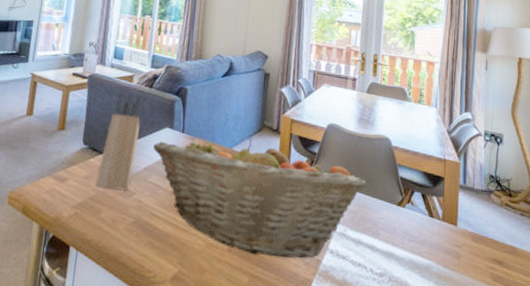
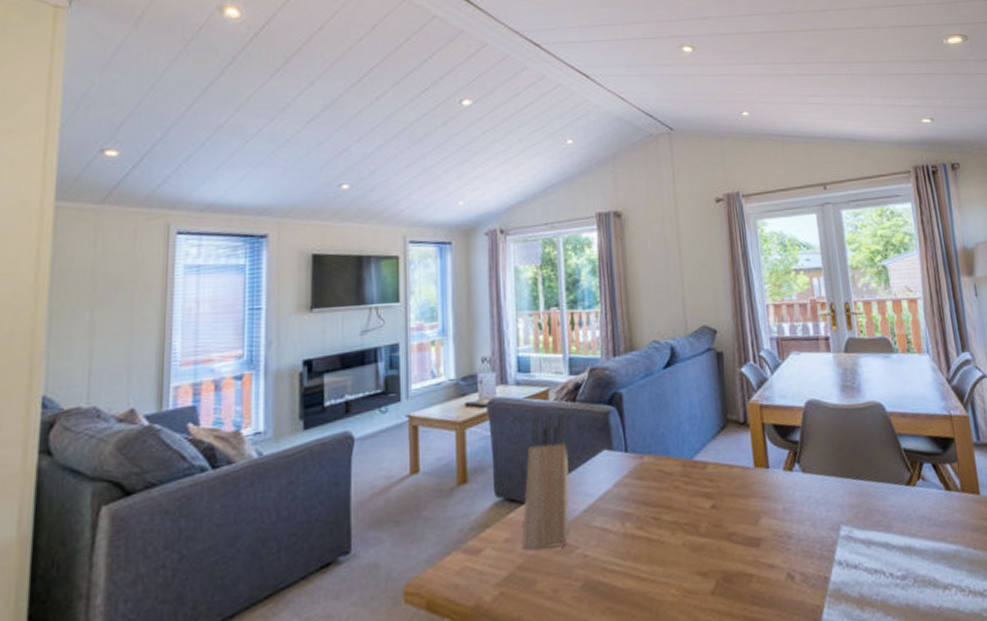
fruit basket: present [152,137,366,259] -> none [589,439,865,591]

